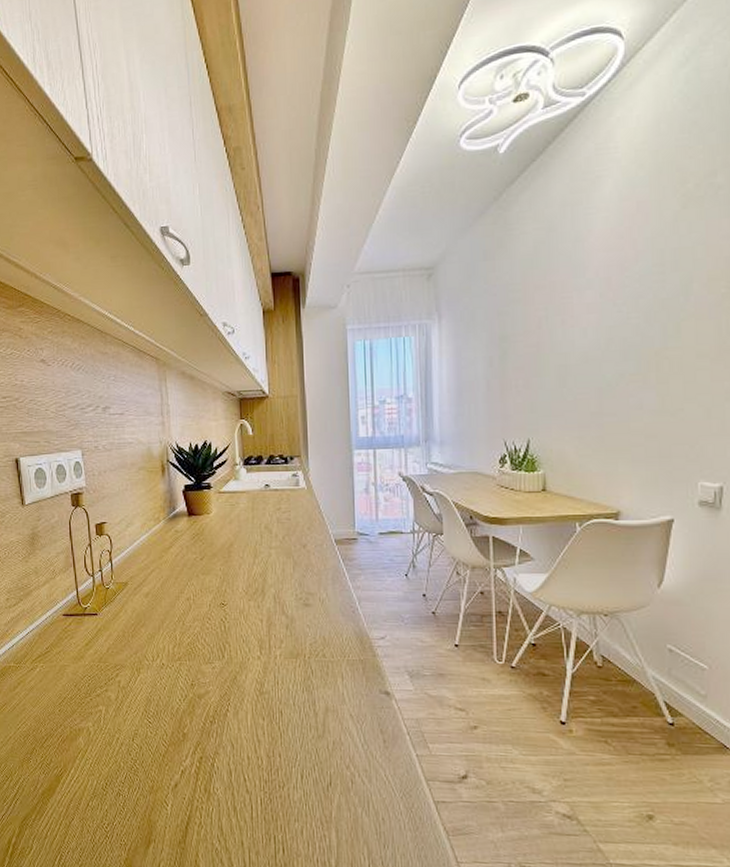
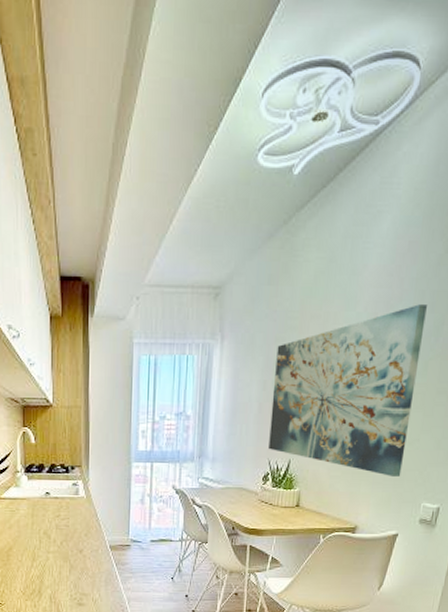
wall art: none [501,263,670,453] -> present [268,304,427,477]

